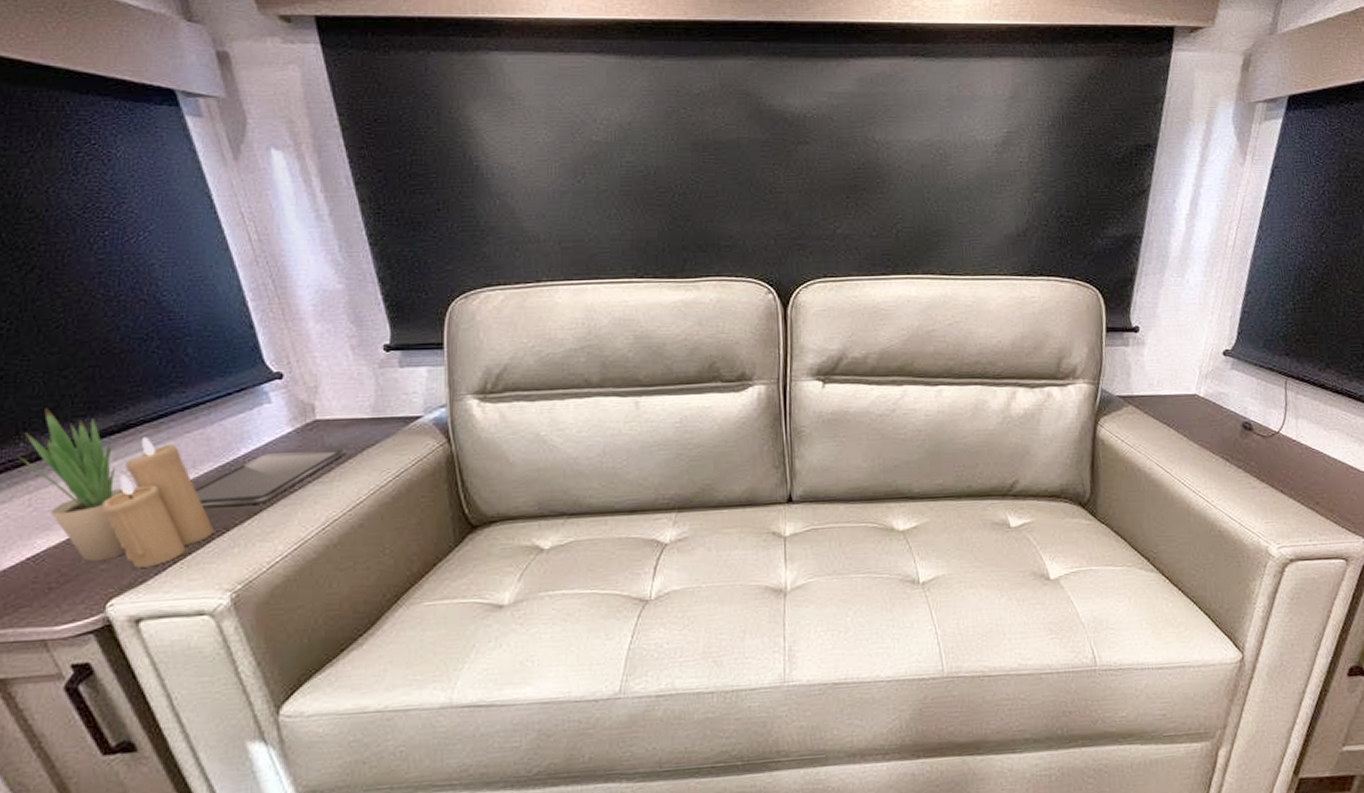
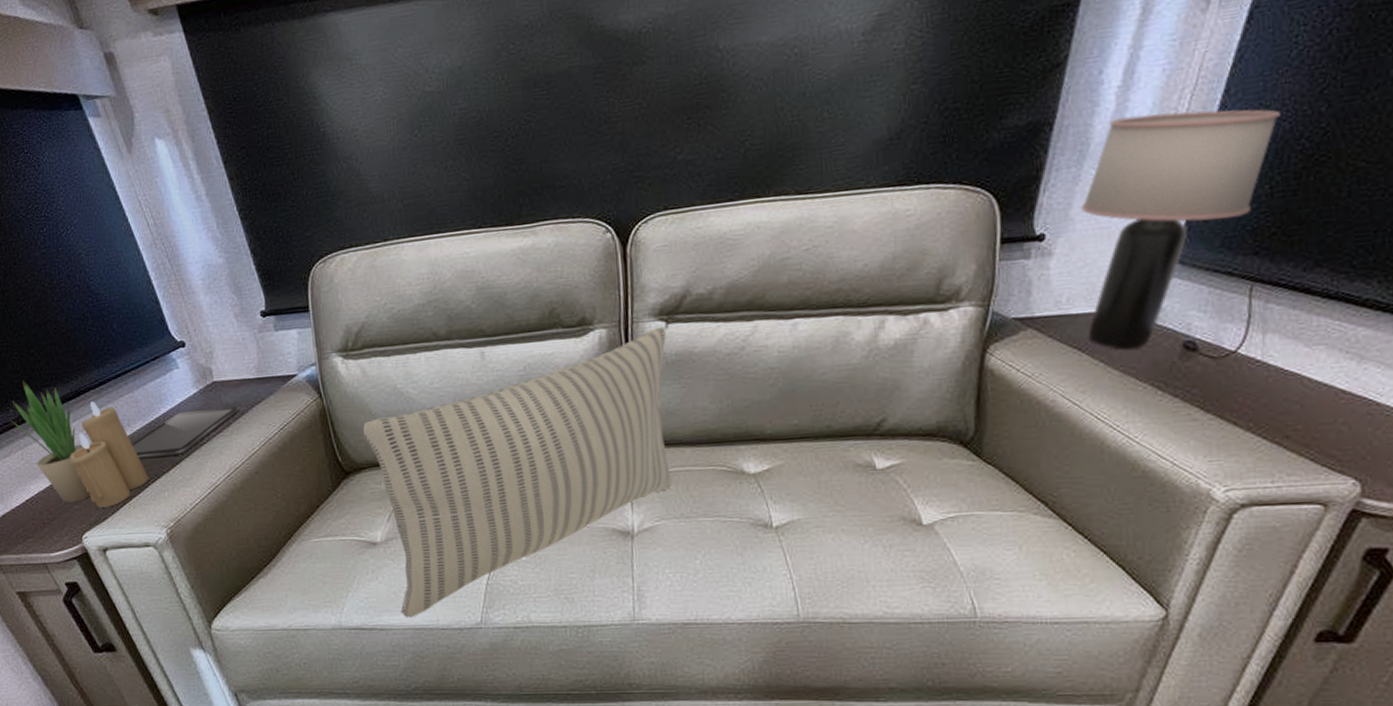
pillow: none [498,386,827,691] -> present [363,327,673,618]
table lamp: none [1164,238,1297,426] -> present [1080,109,1281,349]

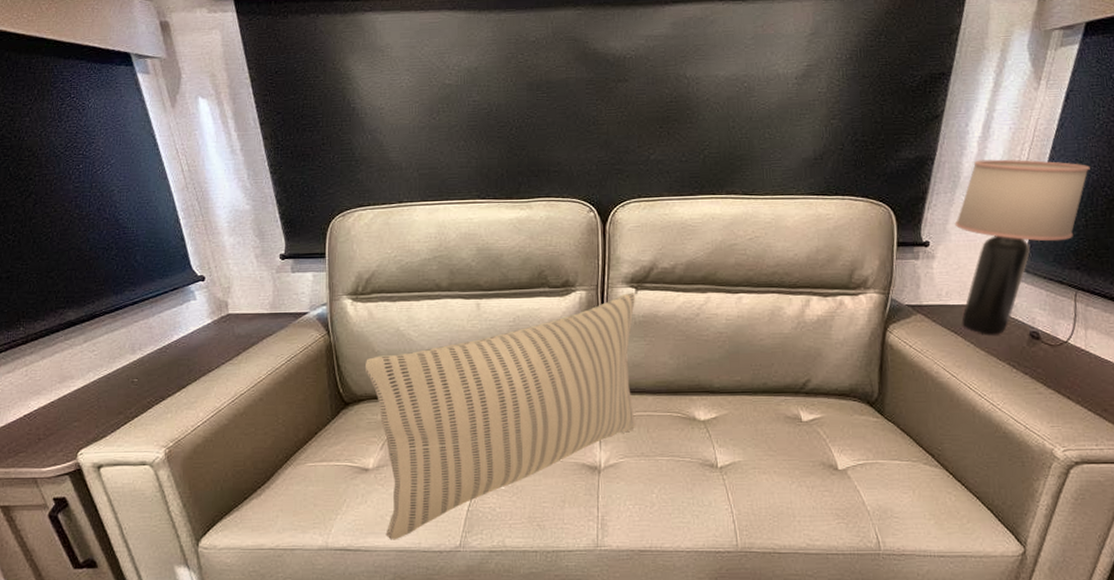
potted plant: present [9,380,90,503] -> none [18,301,92,420]
candle: present [70,401,149,508] -> none [76,325,154,426]
tablet: present [132,406,240,459] -> none [141,337,251,382]

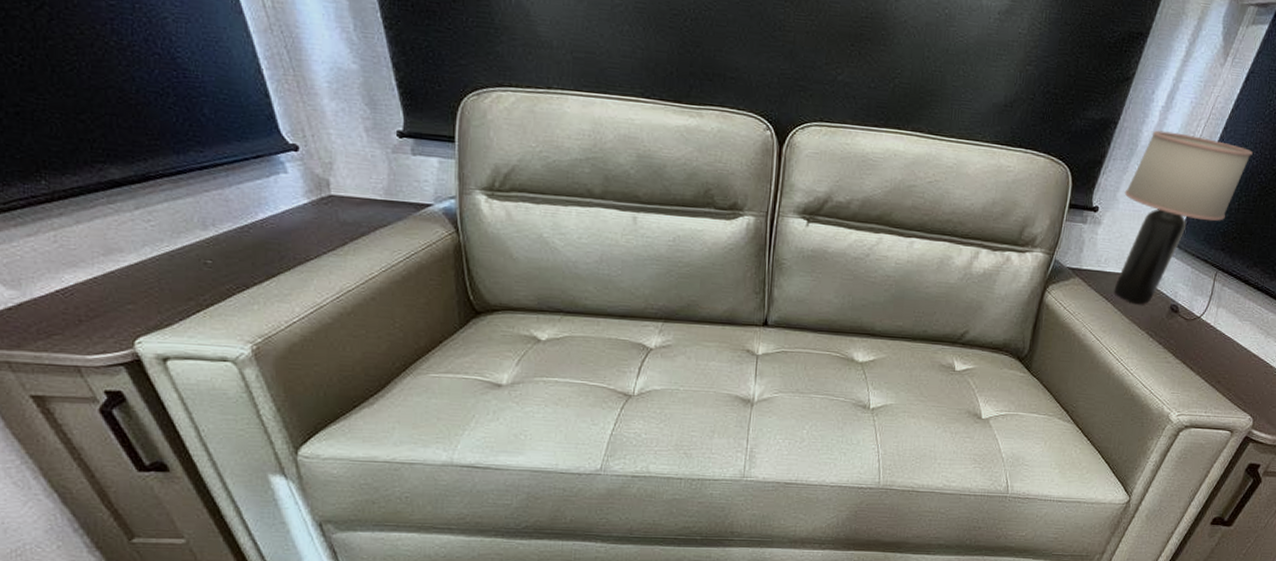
pillow: present [366,293,636,540] -> none [501,224,806,460]

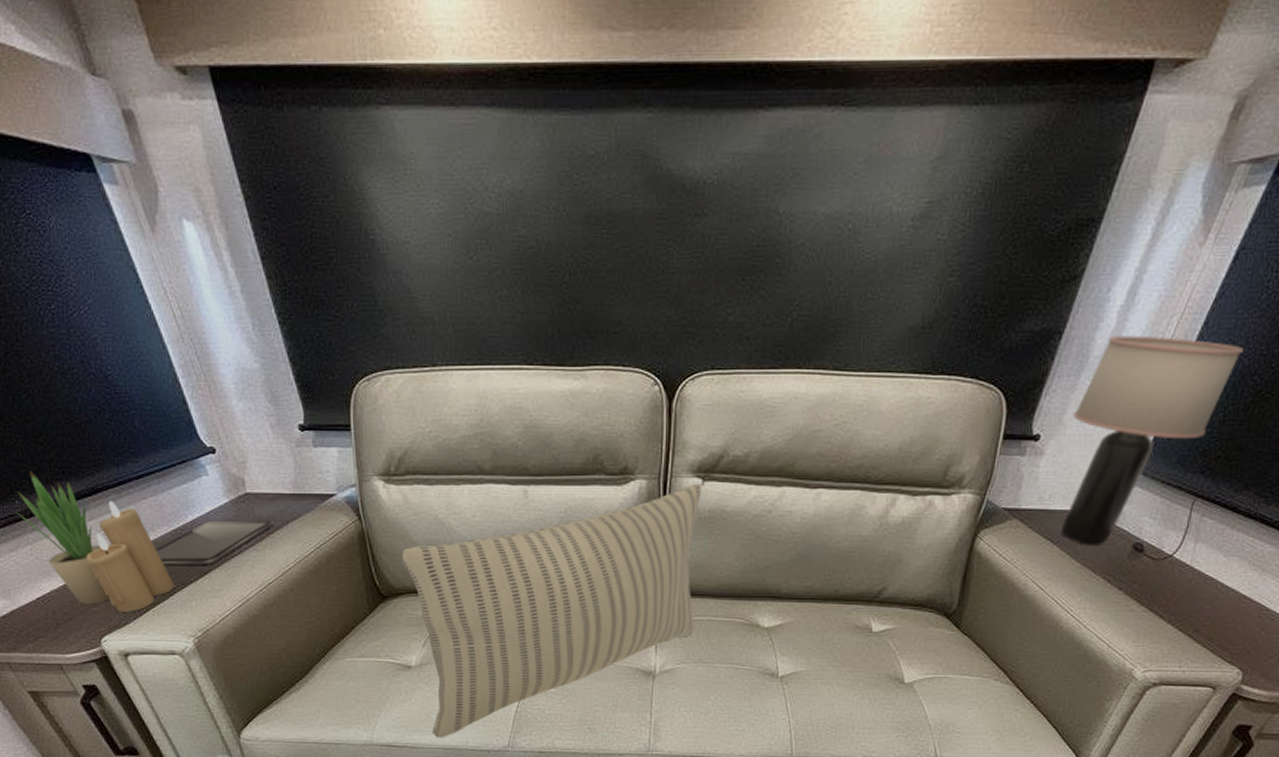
potted plant: none [39,149,151,302] -> present [15,471,110,605]
candle: none [126,190,235,313] -> present [86,501,175,612]
tablet: none [215,221,361,267] -> present [156,520,275,566]
pillow: none [501,224,806,460] -> present [403,484,701,738]

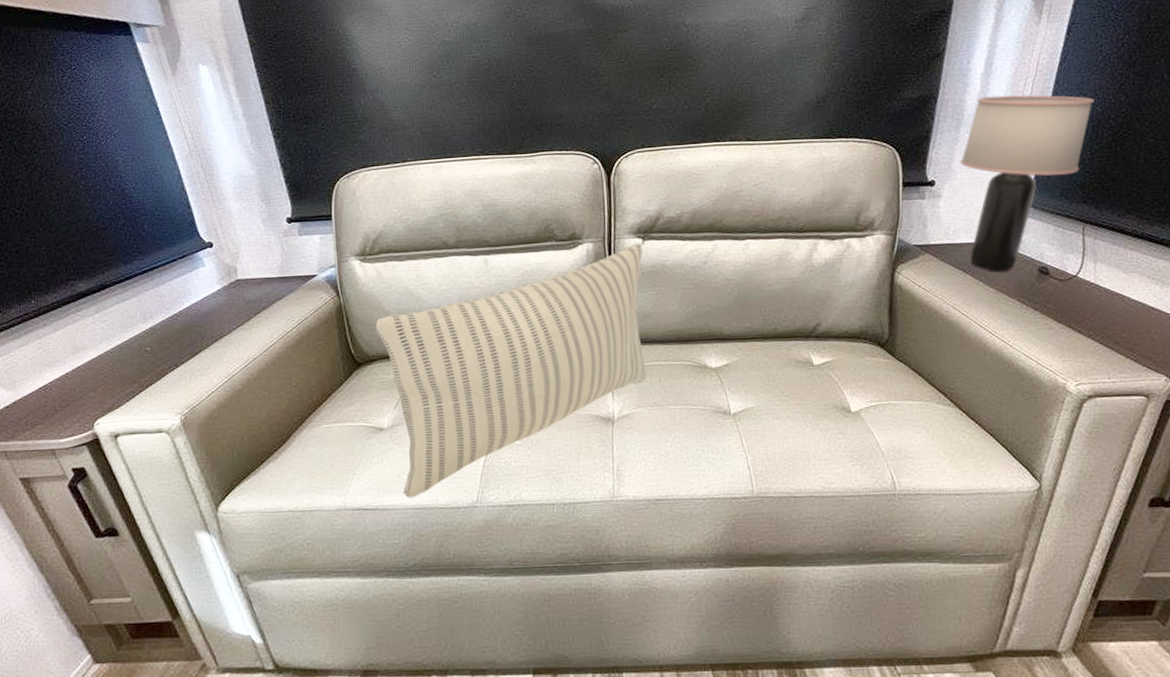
potted plant: present [15,471,110,605] -> none [30,273,106,391]
candle: present [86,501,175,612] -> none [89,295,167,396]
tablet: present [156,520,275,566] -> none [153,302,262,350]

